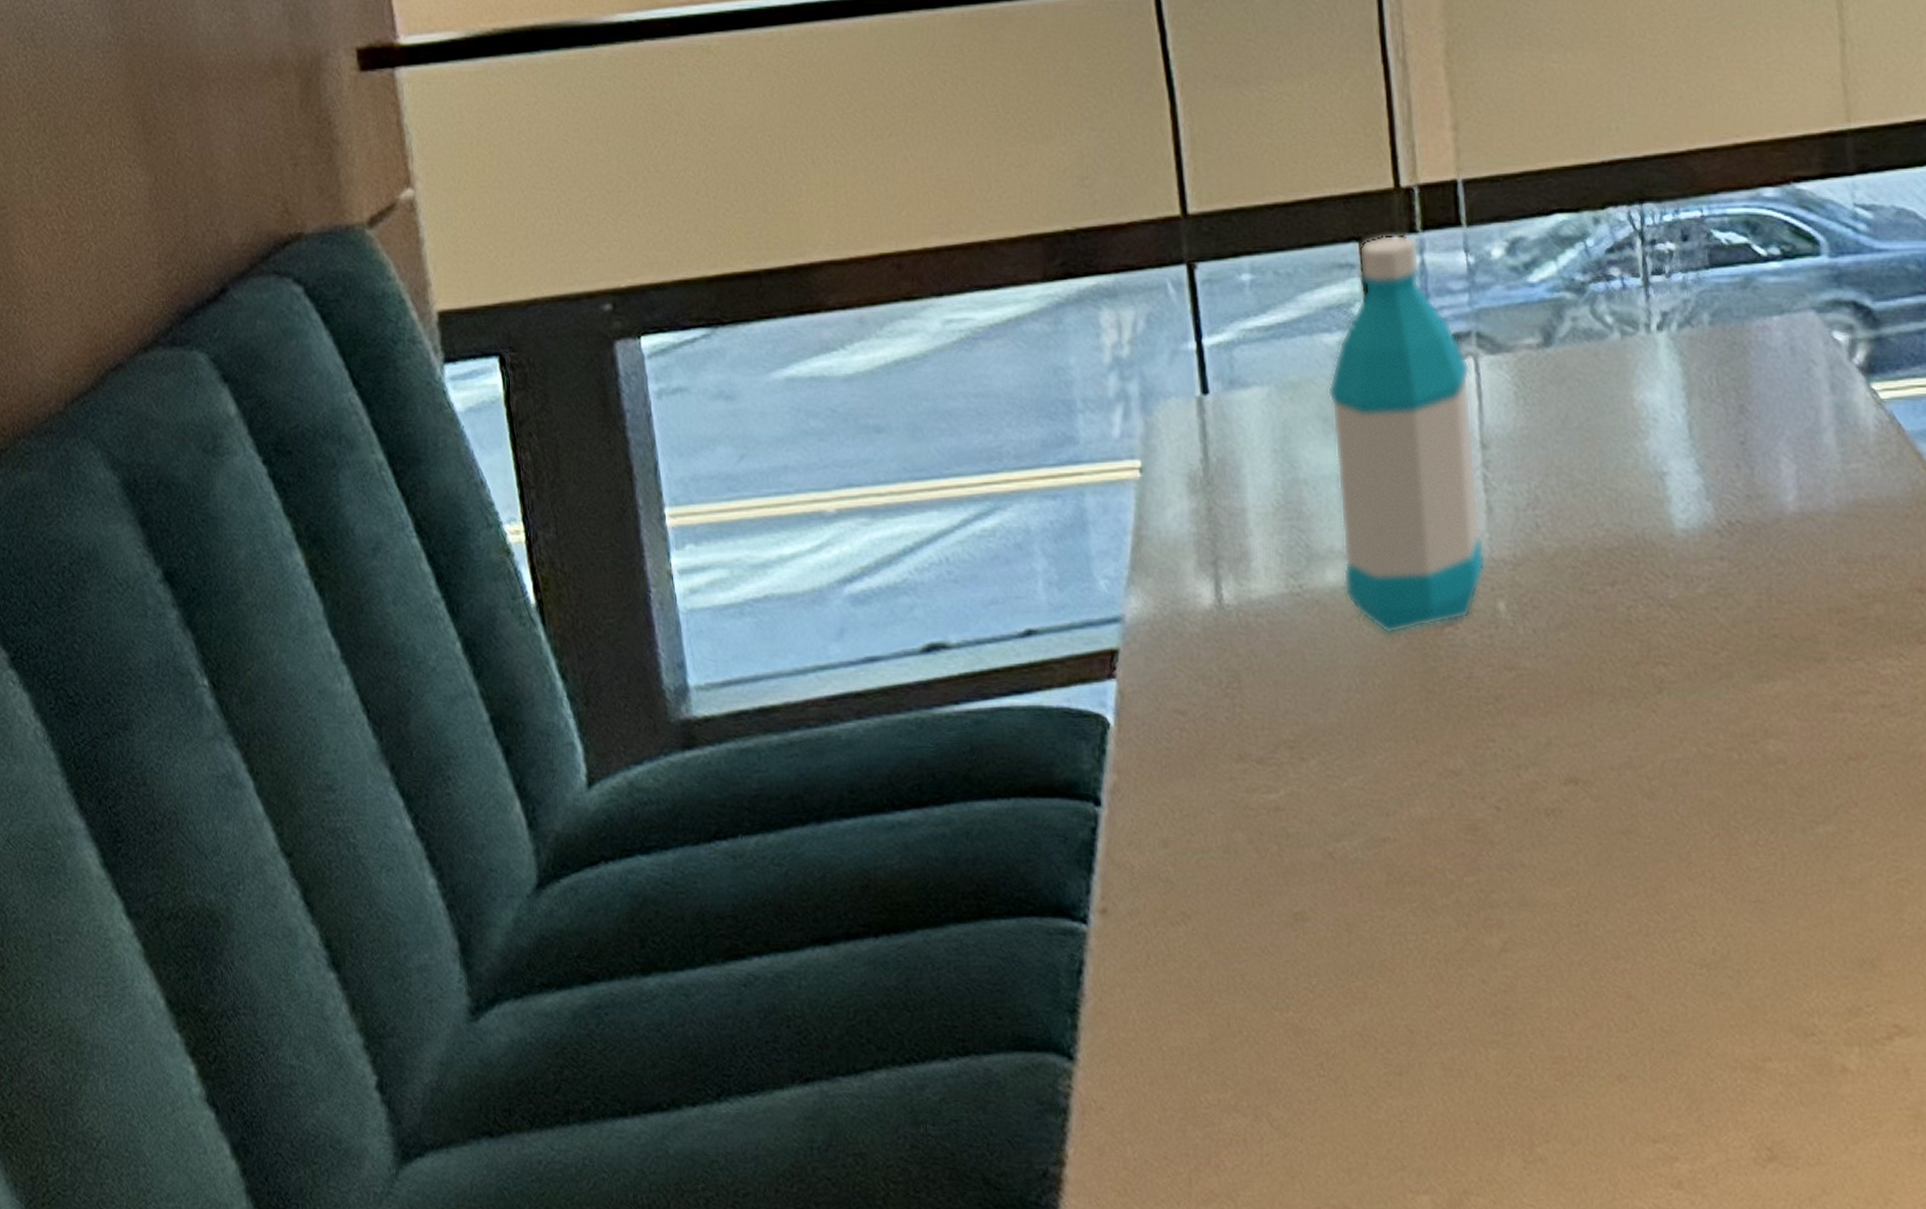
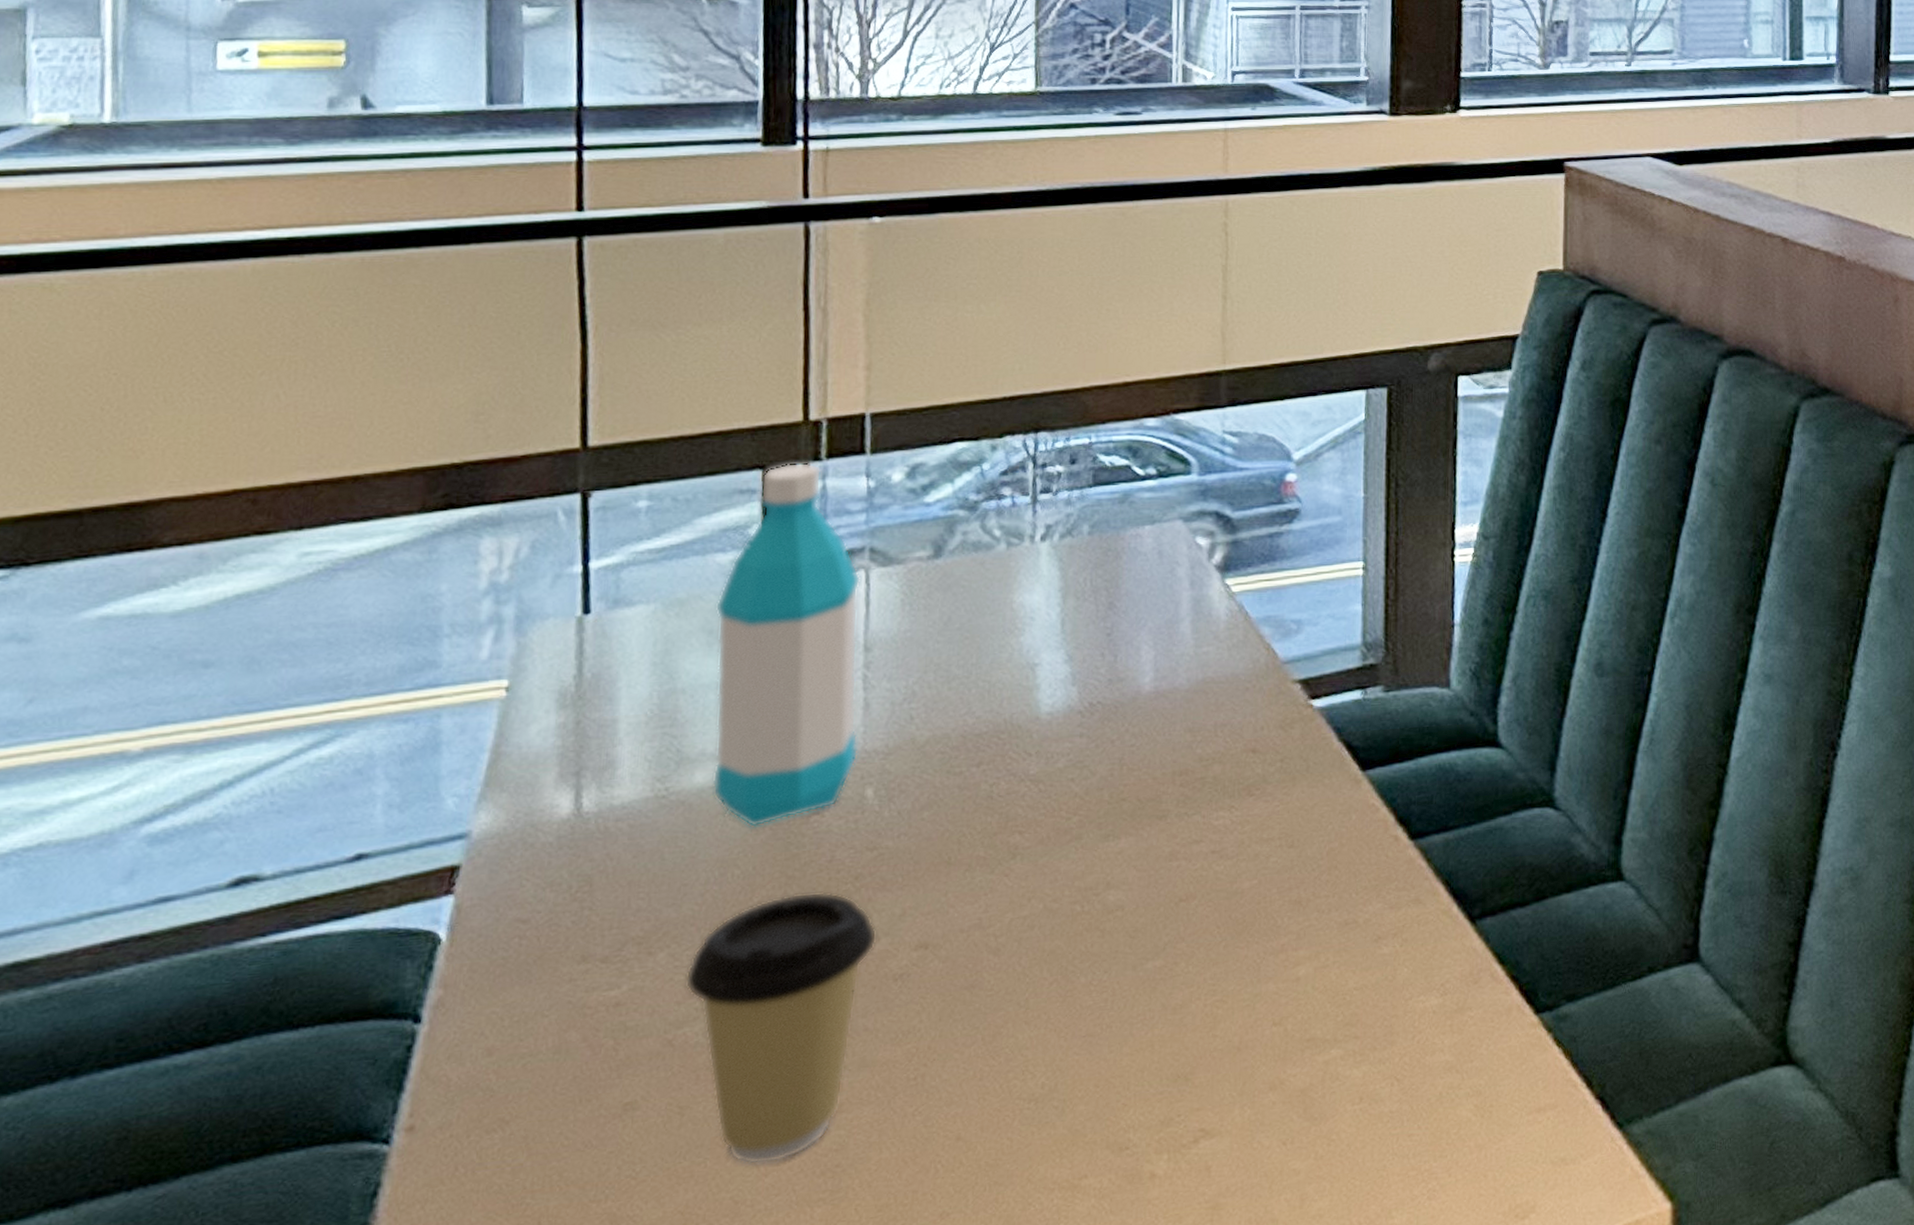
coffee cup: none [1338,710,1525,996] -> present [685,891,877,1166]

